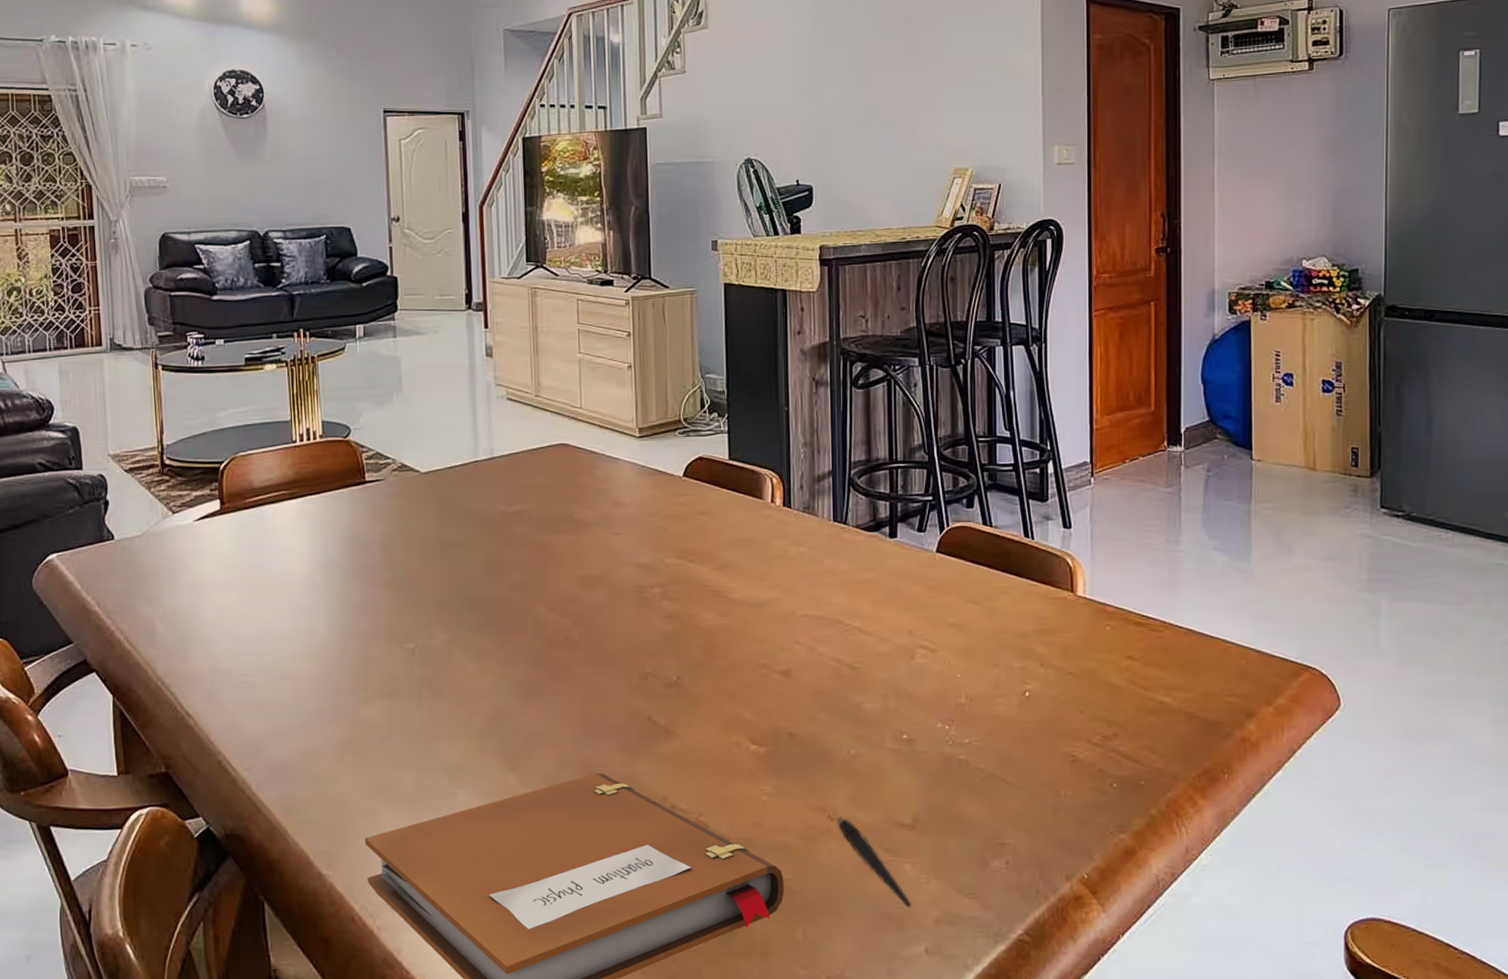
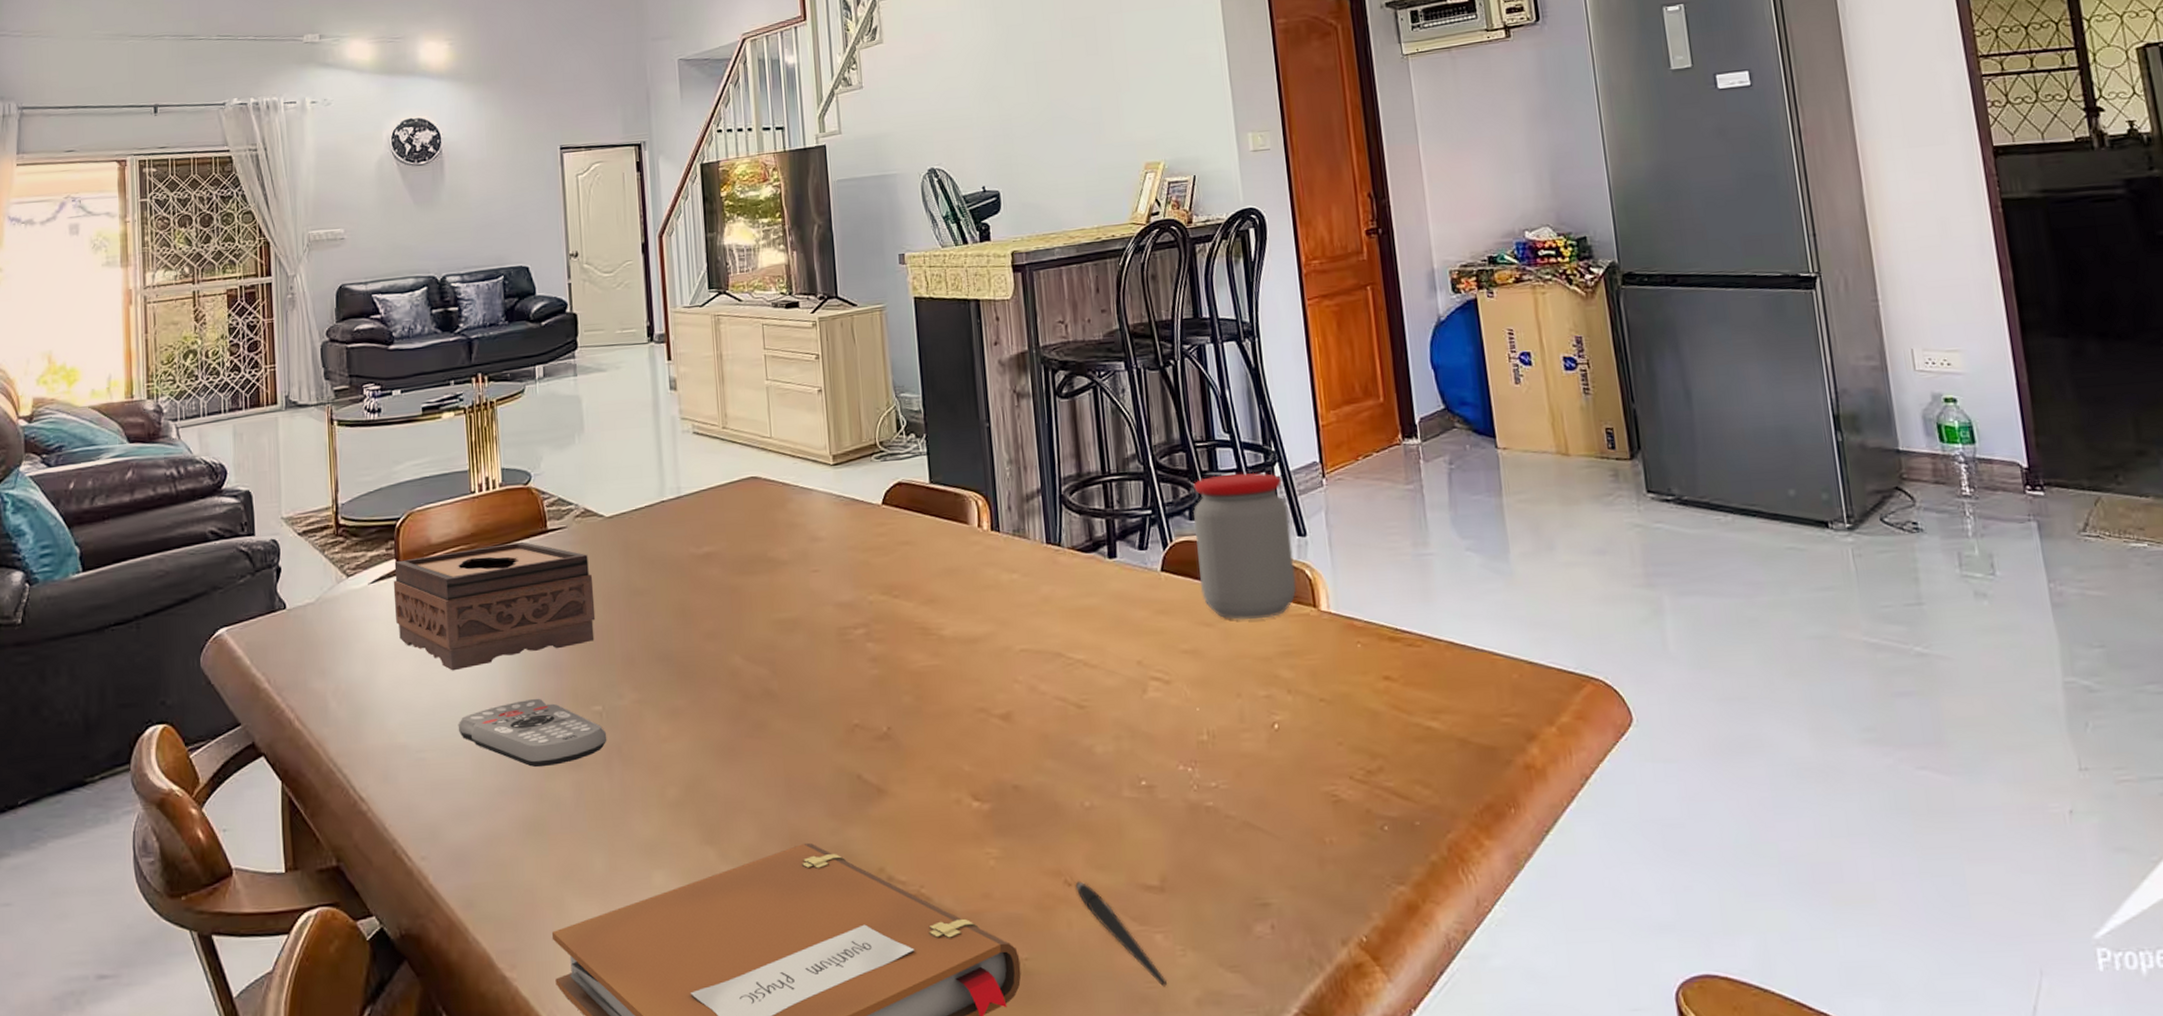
tissue box: none [217,490,410,605] -> present [393,541,596,671]
remote control: none [279,634,419,695] -> present [458,698,607,768]
jar: none [970,468,1058,600] -> present [1193,472,1297,620]

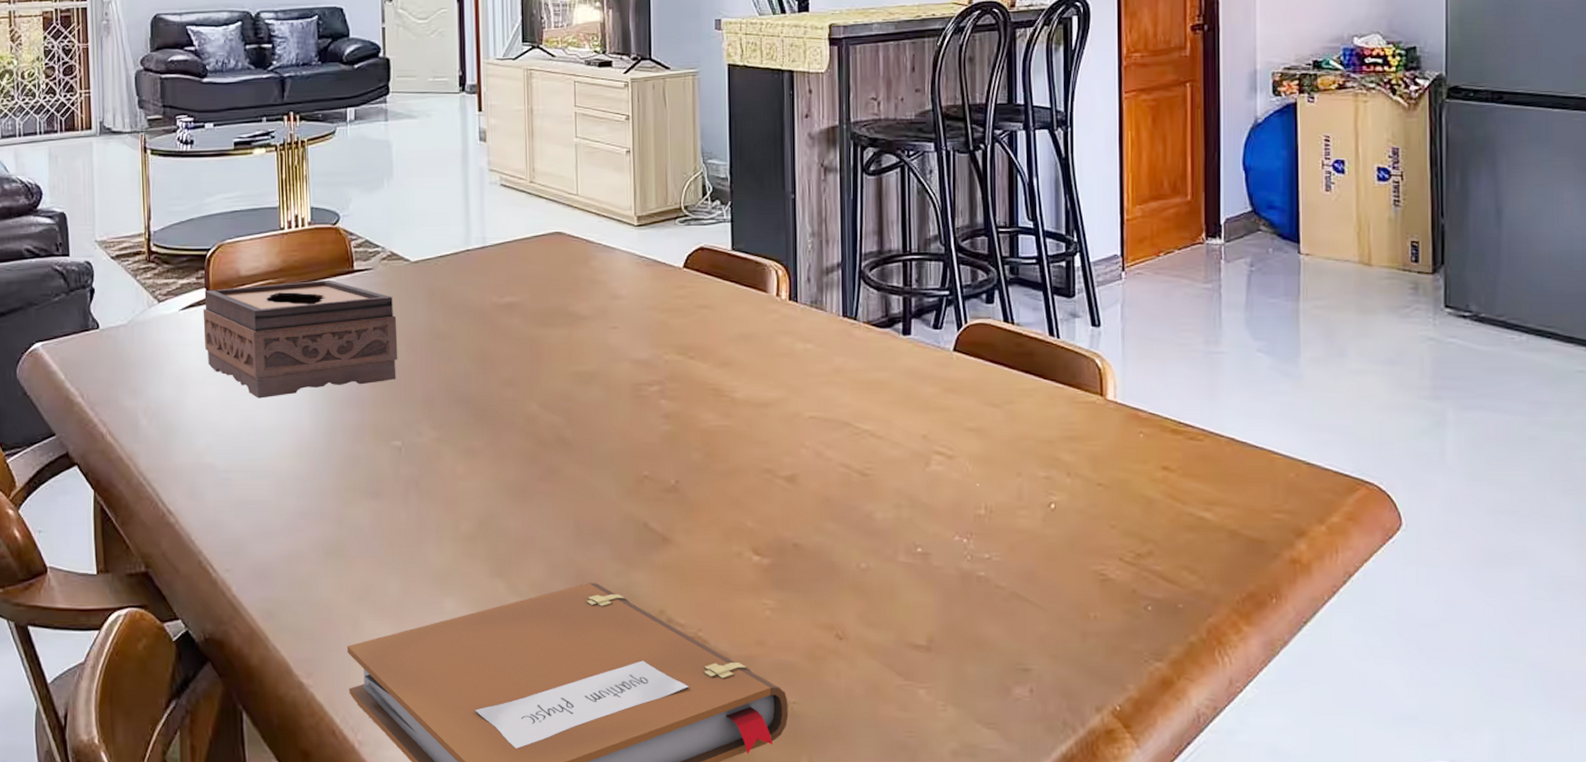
remote control: present [458,698,607,768] -> none [262,430,405,495]
pen: present [1076,880,1168,987] -> none [847,635,927,737]
jar: present [1193,472,1297,620] -> none [990,261,1086,404]

